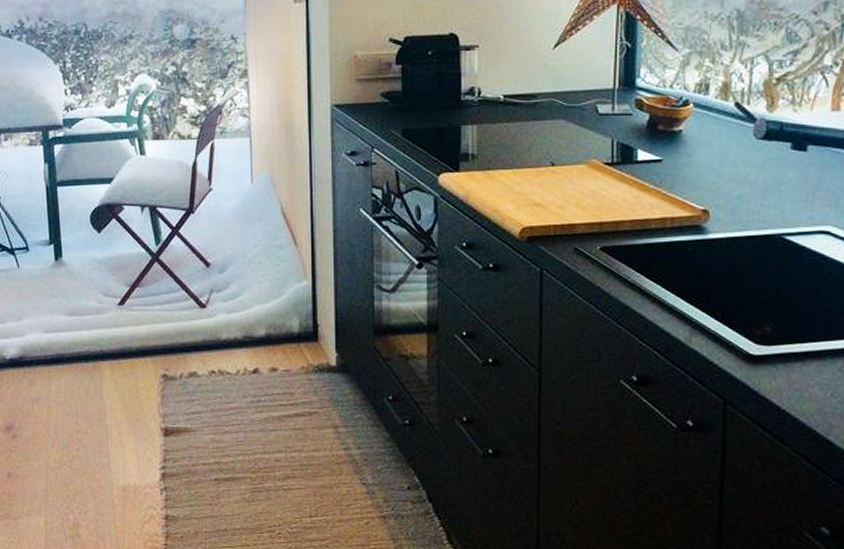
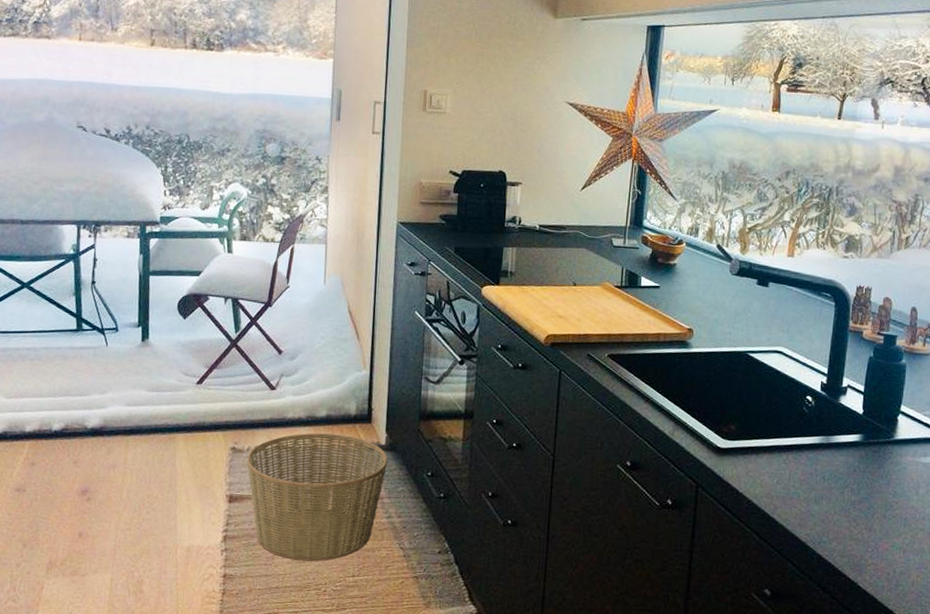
basket: none [180,355,341,501] -> present [246,433,389,562]

